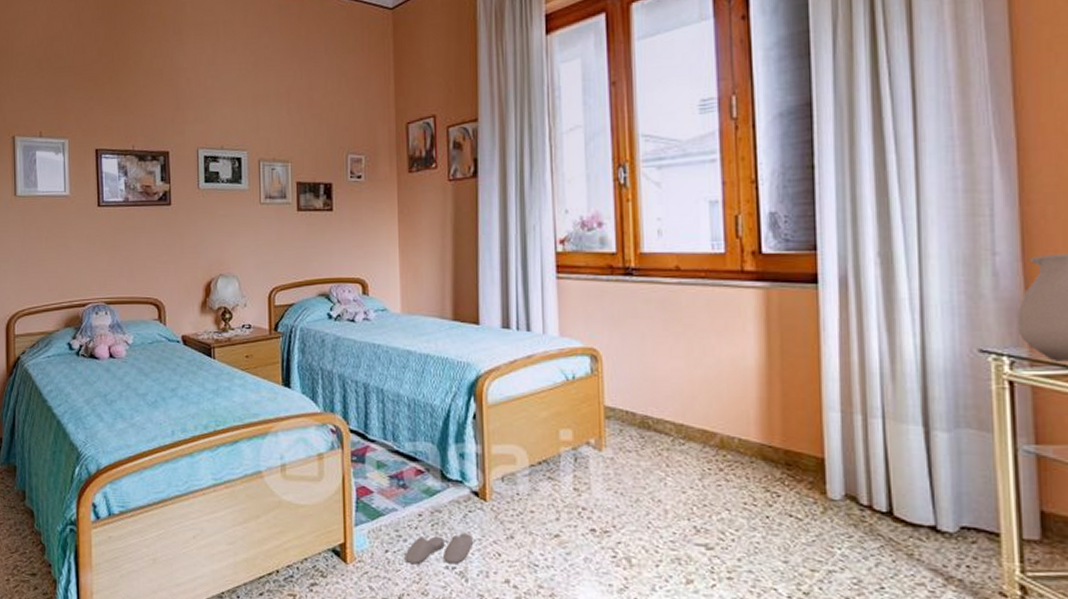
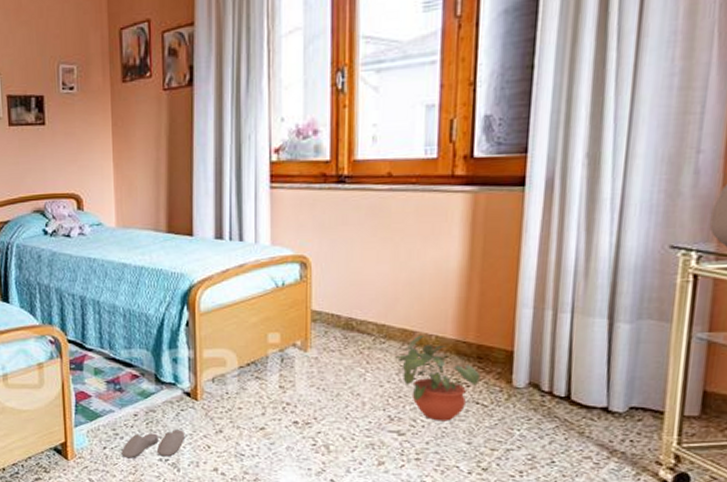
potted plant: none [695,436,791,536] -> present [394,334,480,421]

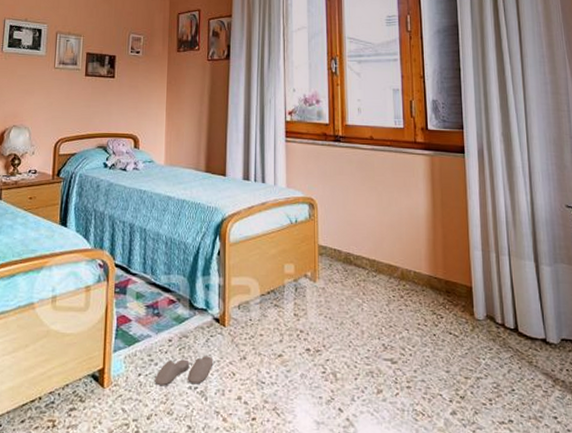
potted plant: present [394,334,480,421] -> none [384,270,450,350]

